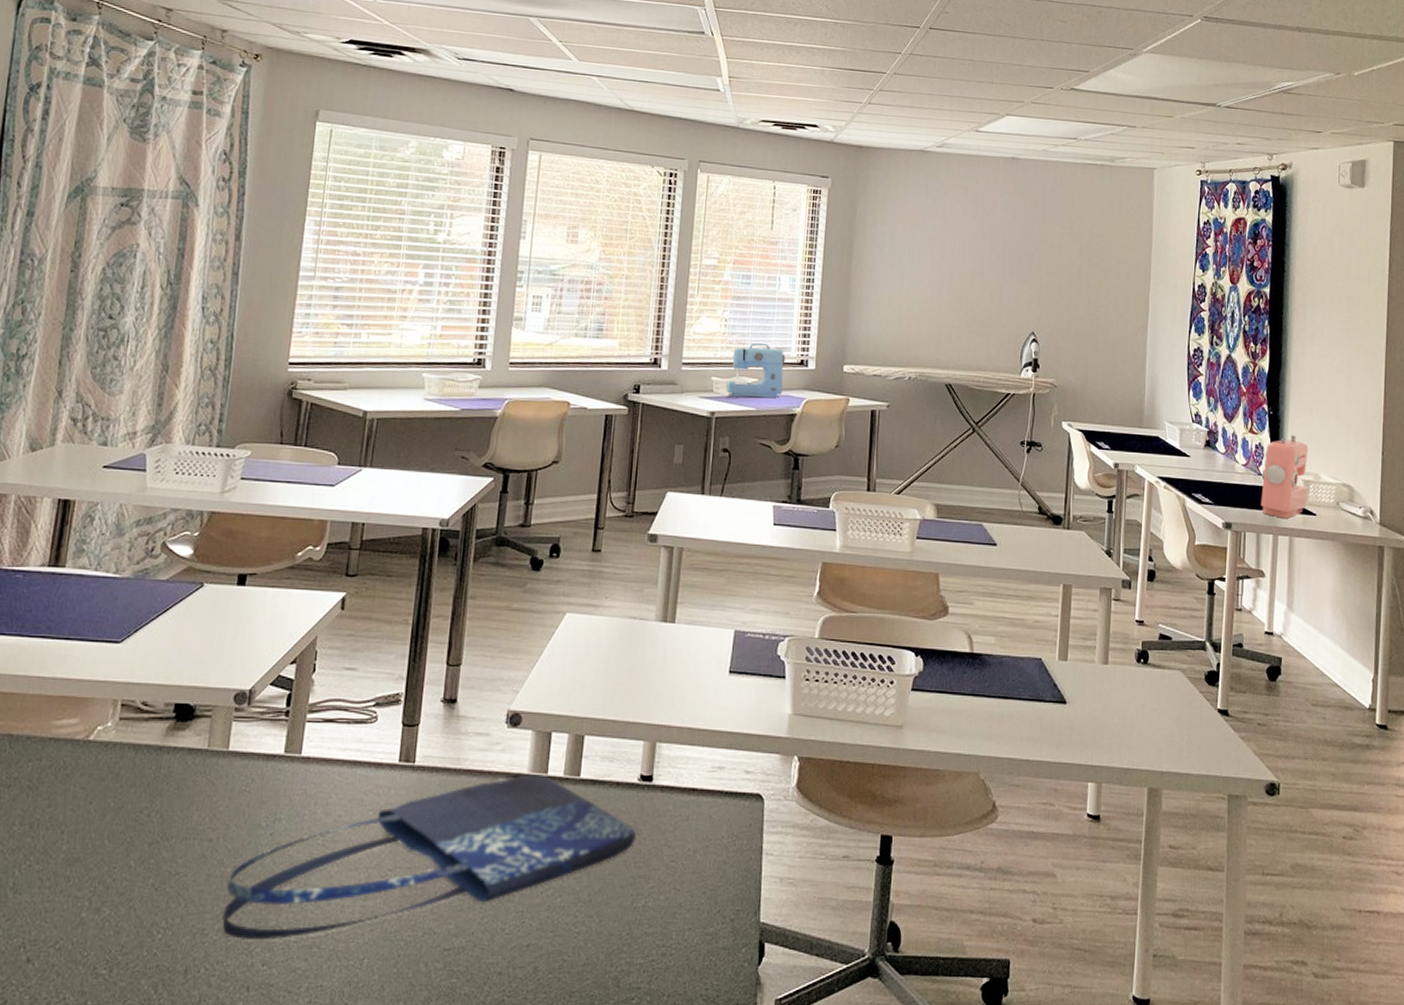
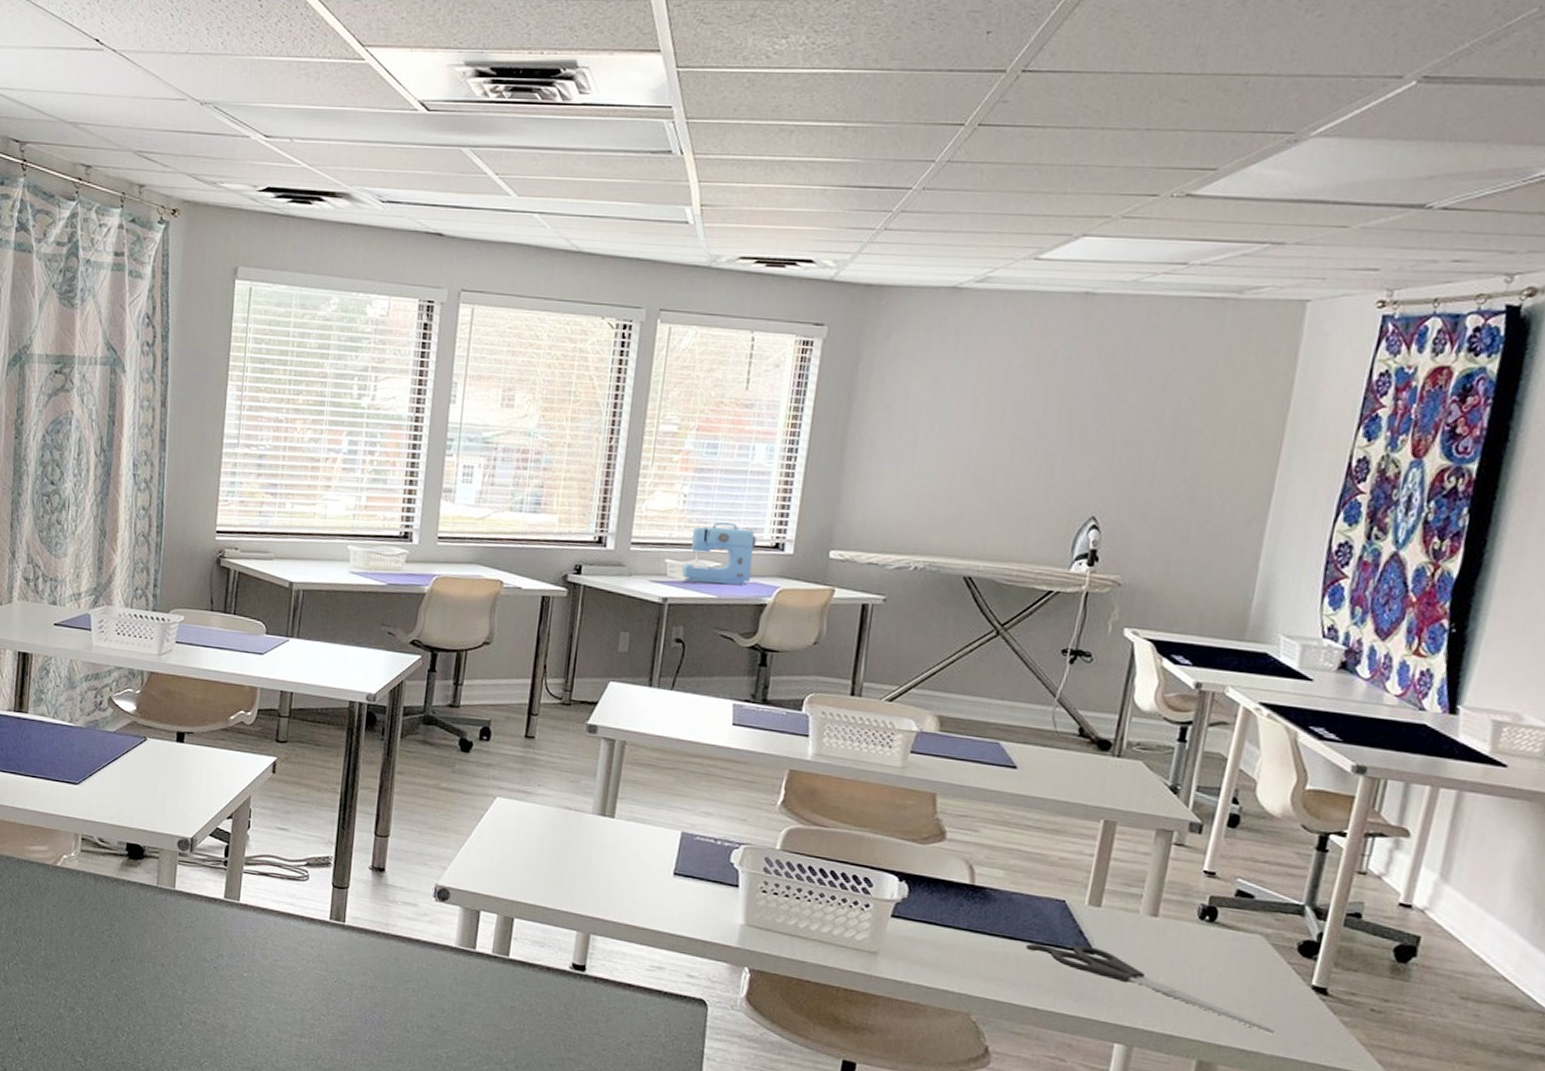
shopping bag: present [222,775,636,941] -> none [175,947,566,1059]
scissors: none [1016,697,1198,756] -> present [1025,943,1276,1034]
sewing machine: present [1261,435,1308,519] -> none [1417,661,1509,768]

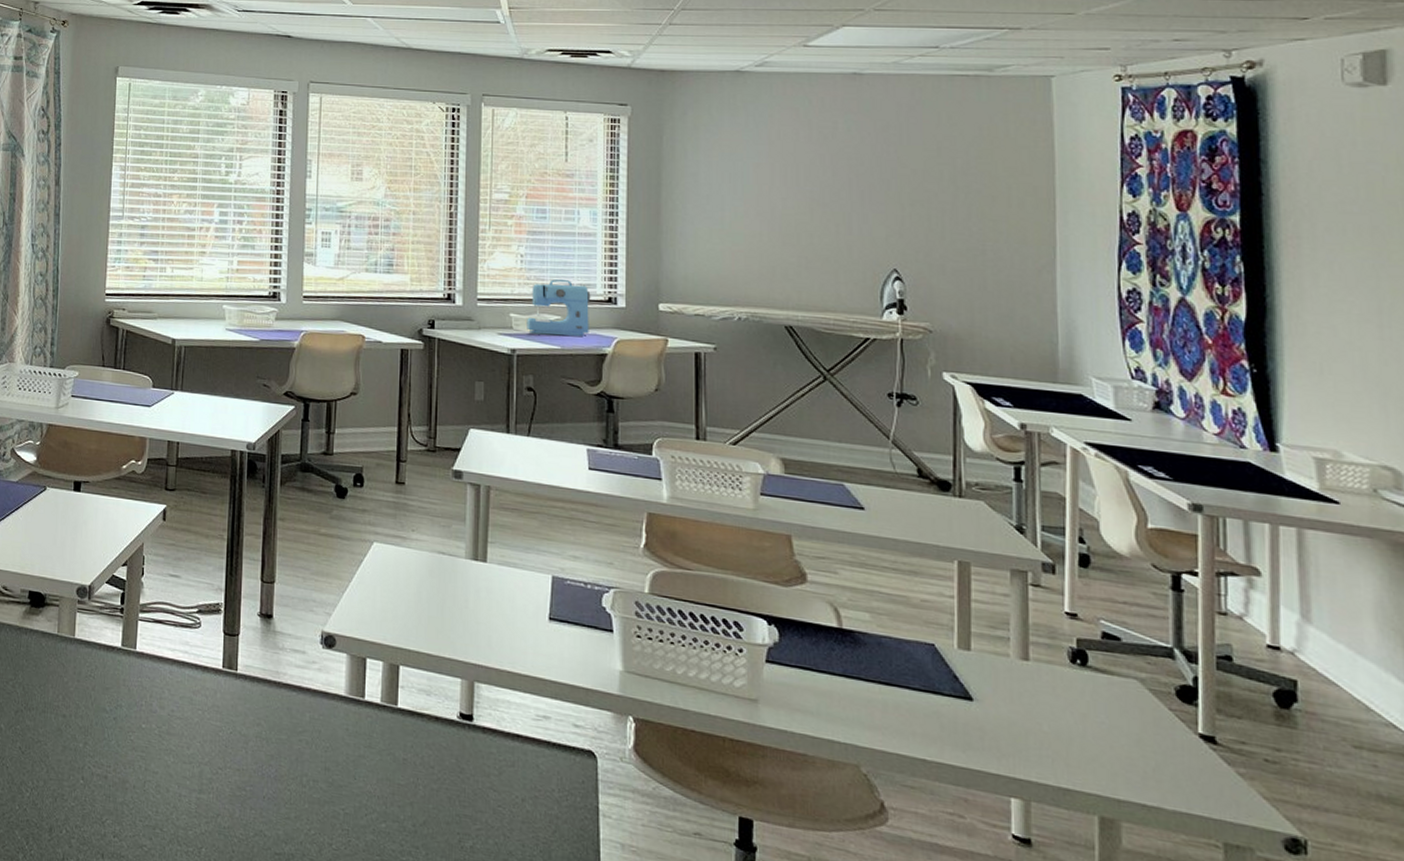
scissors: present [1025,943,1276,1034] -> none [903,690,1173,787]

